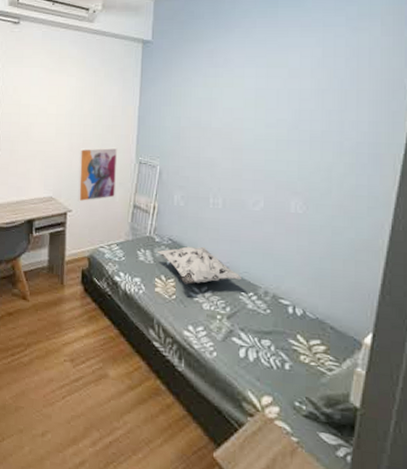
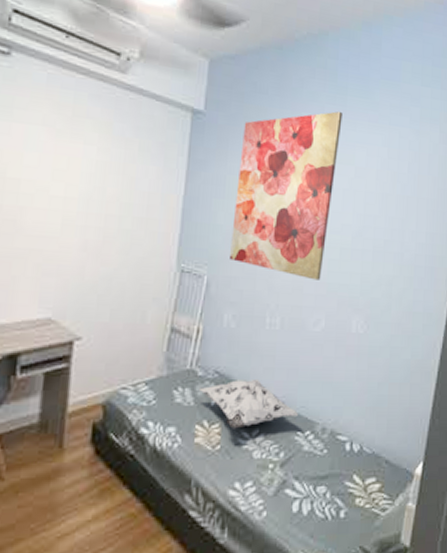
wall art: present [78,147,118,202] -> none [91,248,153,325]
wall art: none [177,23,274,168] -> present [230,111,343,280]

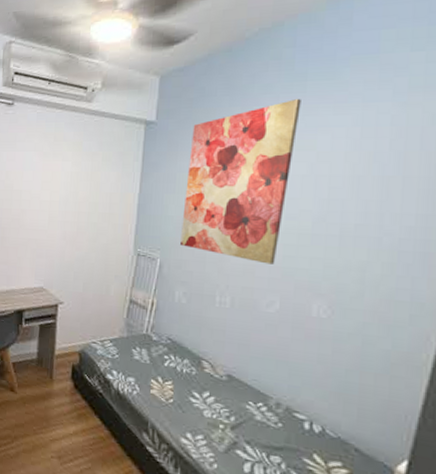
decorative pillow: present [200,378,299,429] -> none [155,347,251,389]

